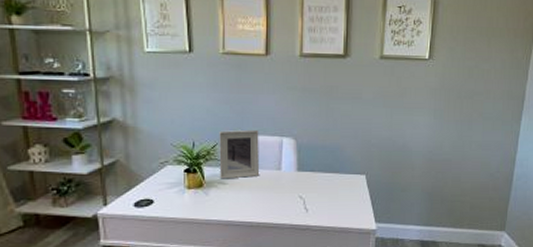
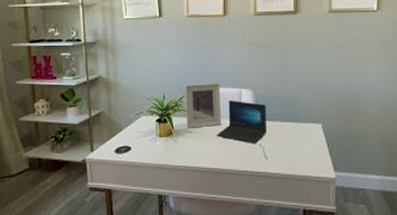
laptop: none [253,149,309,196] -> present [216,100,267,144]

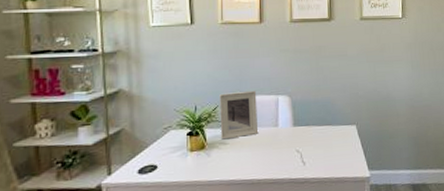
laptop: present [216,100,267,144] -> none [252,107,304,151]

